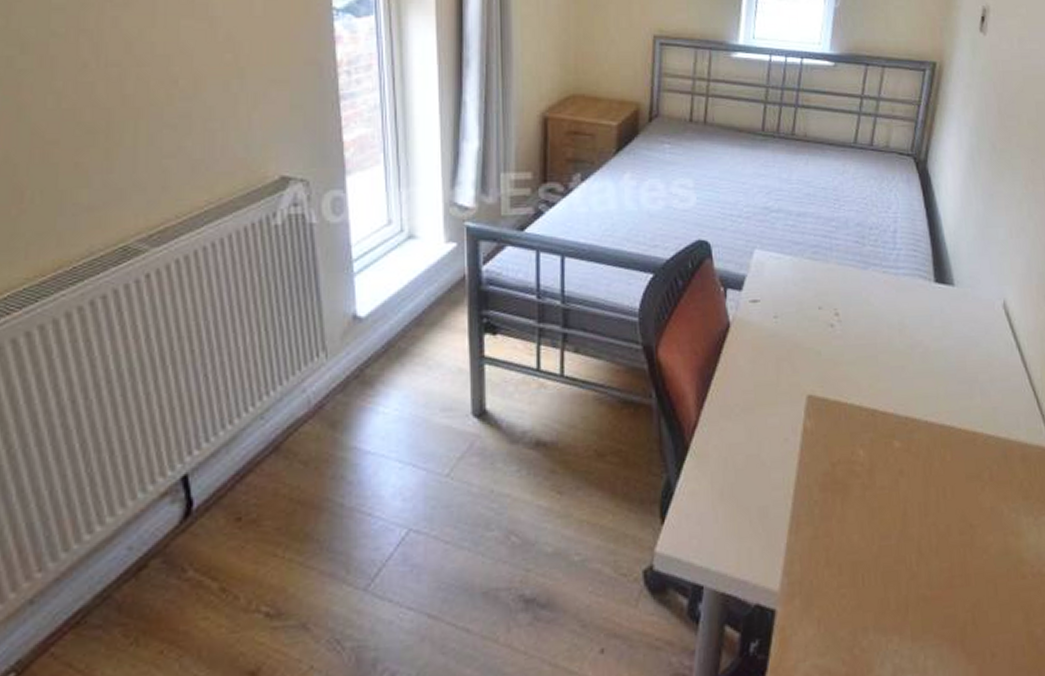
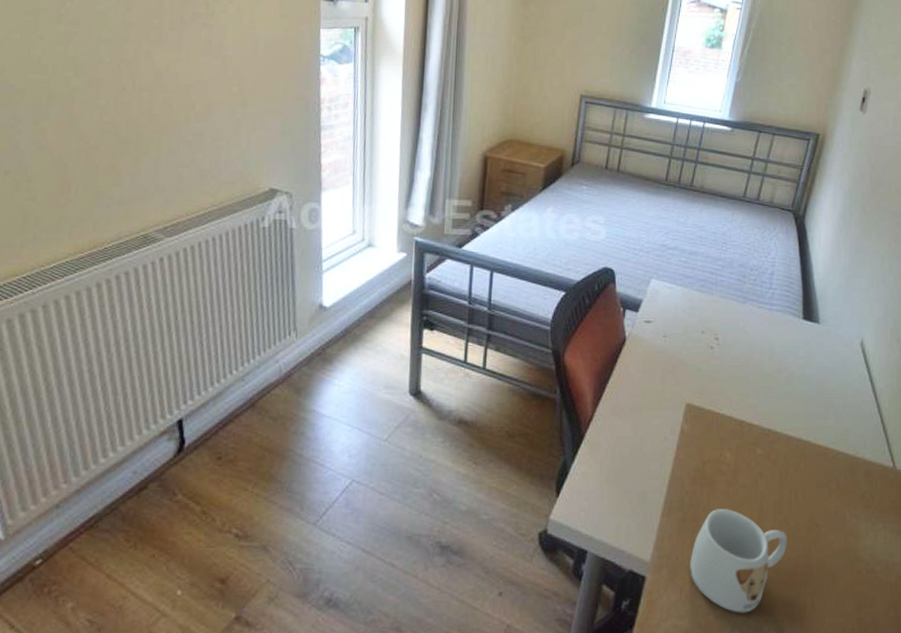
mug: none [826,517,939,642] -> present [690,509,787,613]

